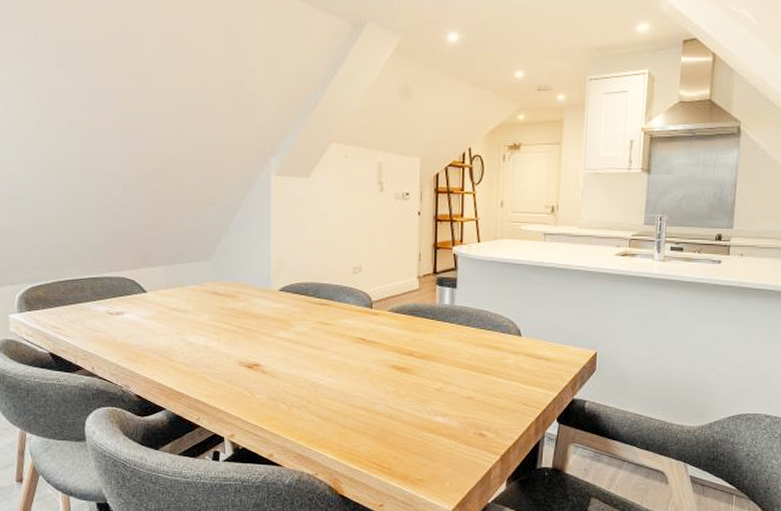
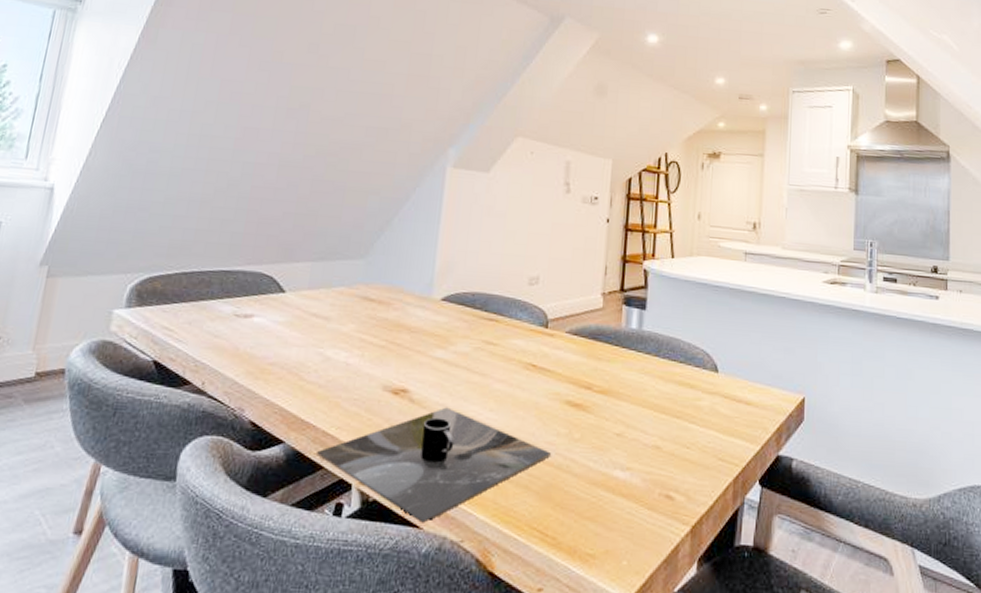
place setting: none [192,376,383,464] -> present [315,407,552,525]

